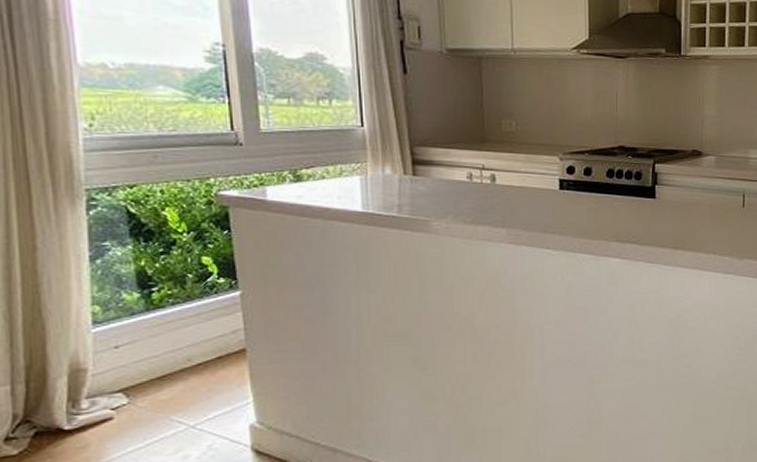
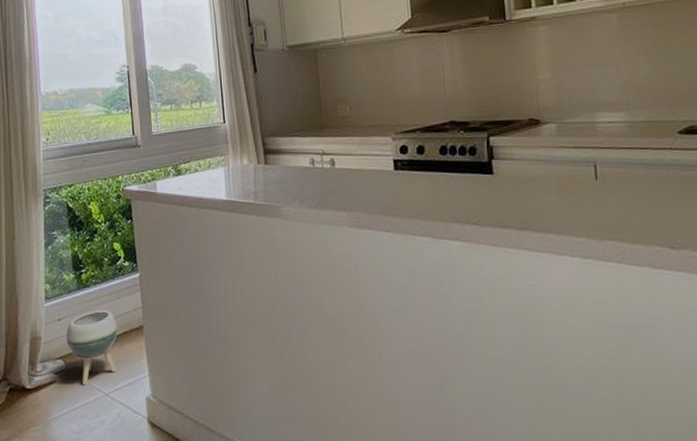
planter: none [128,333,209,420] -> present [66,310,118,386]

